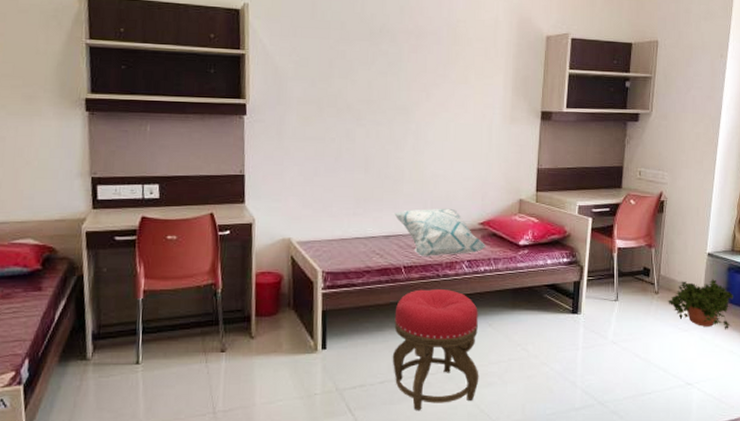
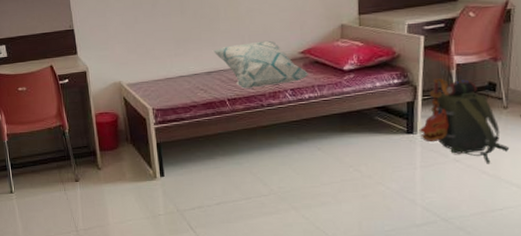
stool: present [392,289,479,411] -> none [223,118,312,229]
backpack: none [583,260,659,347] -> present [419,78,510,164]

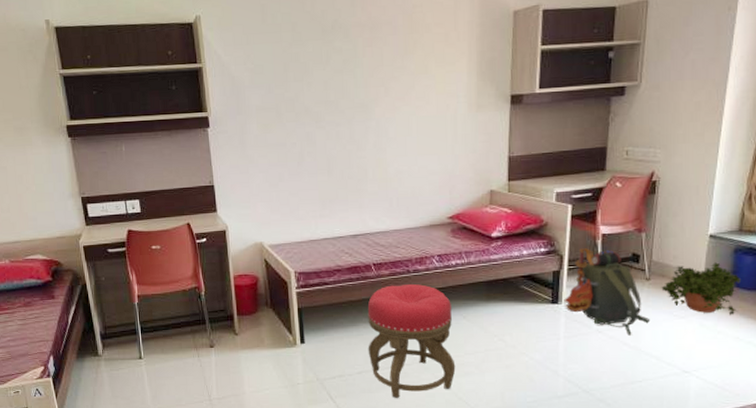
decorative pillow: present [212,40,309,89] -> none [359,204,457,253]
stool: none [223,118,312,229] -> present [367,284,456,399]

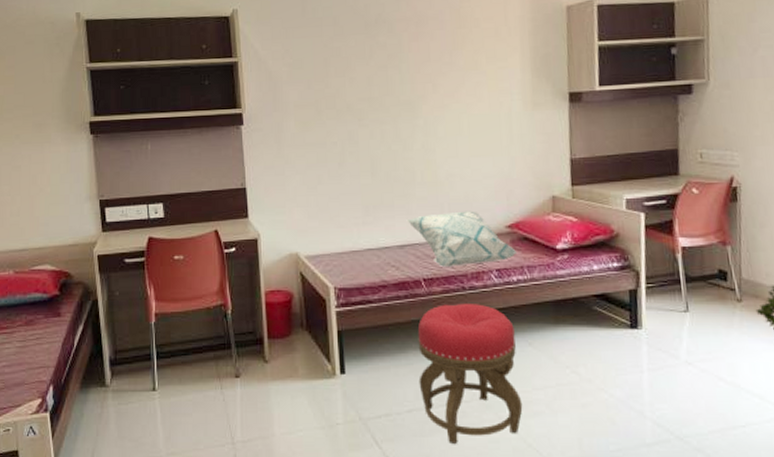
decorative pillow: none [359,204,457,253] -> present [406,211,518,267]
backpack: present [564,248,651,336] -> none [644,263,748,369]

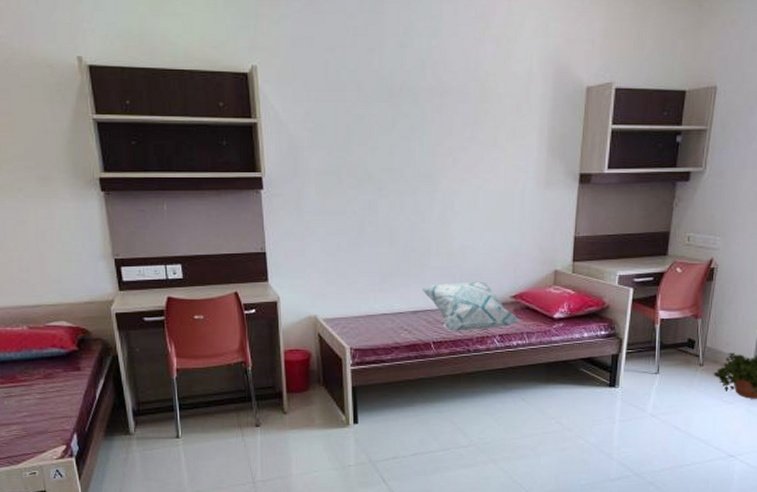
stool: present [417,304,523,445] -> none [424,364,512,482]

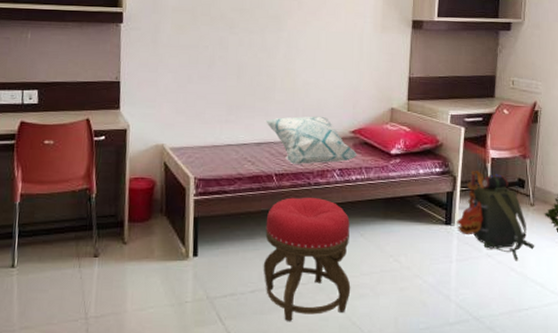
stool: none [424,364,512,482] -> present [263,197,351,322]
backpack: none [621,332,702,420] -> present [456,171,535,261]

